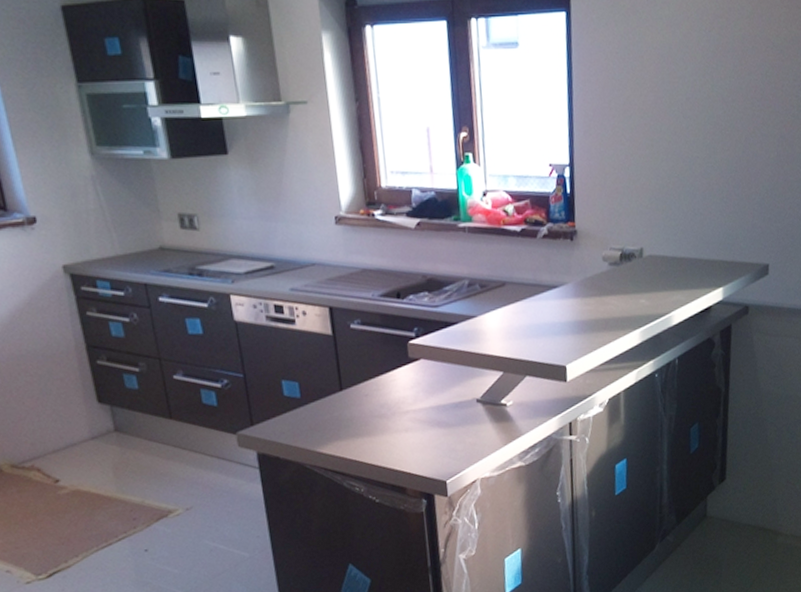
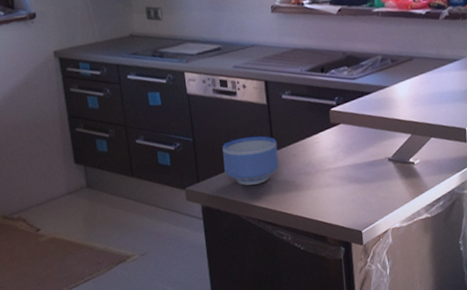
bowl: none [280,372,349,430] -> present [222,136,279,186]

